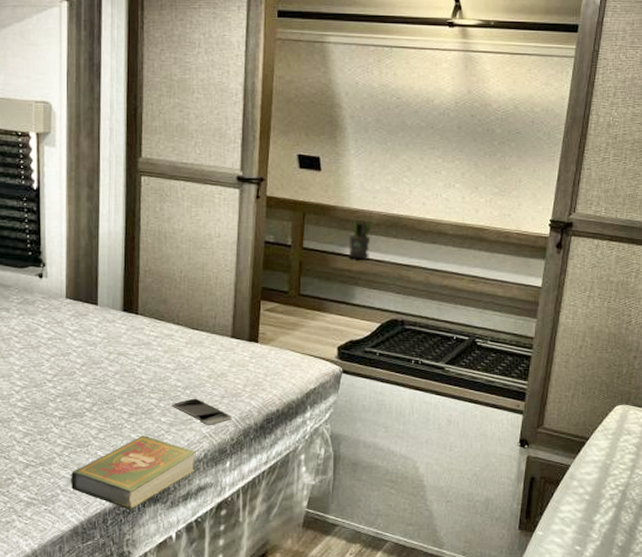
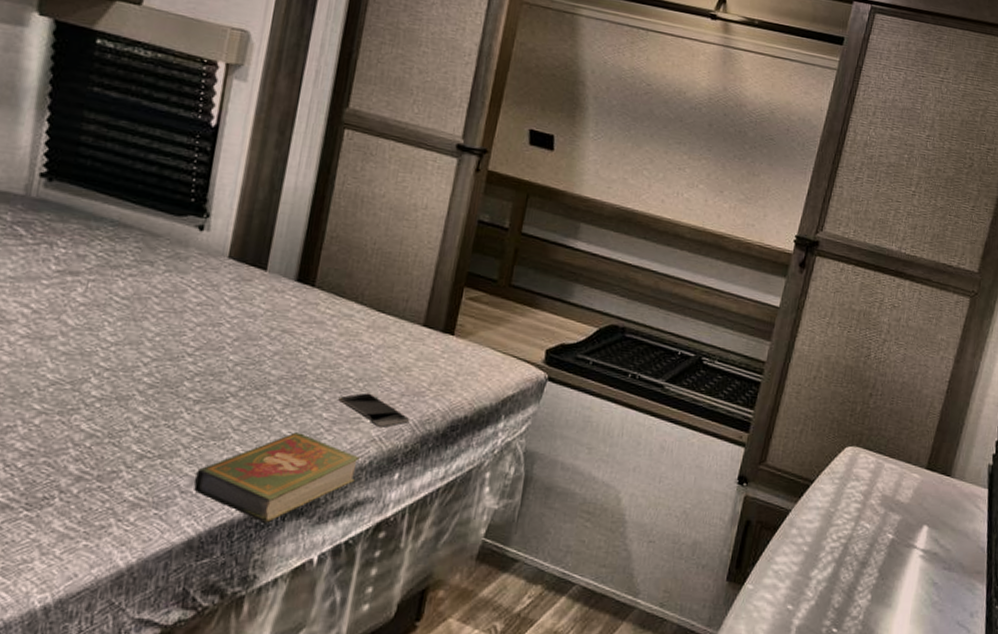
potted plant: present [348,217,373,259] -> none [571,205,603,255]

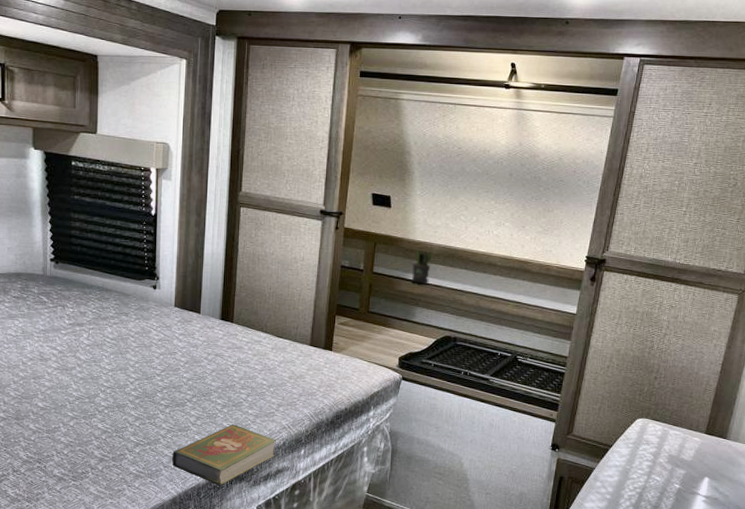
smartphone: present [338,393,410,427] -> none [258,395,308,418]
potted plant: none [571,205,603,255] -> present [411,248,433,284]

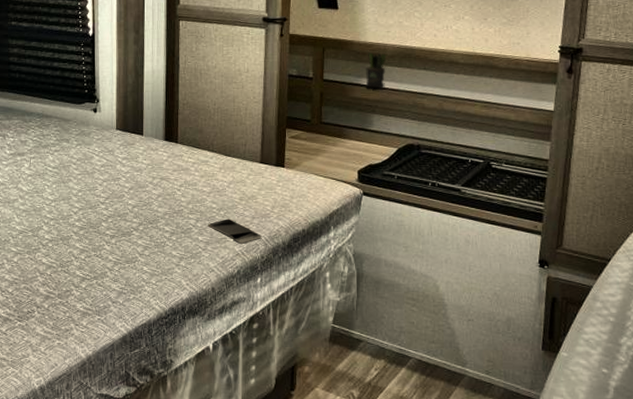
book: present [171,424,276,486] -> none [120,253,230,321]
smartphone: none [258,395,308,418] -> present [208,219,262,244]

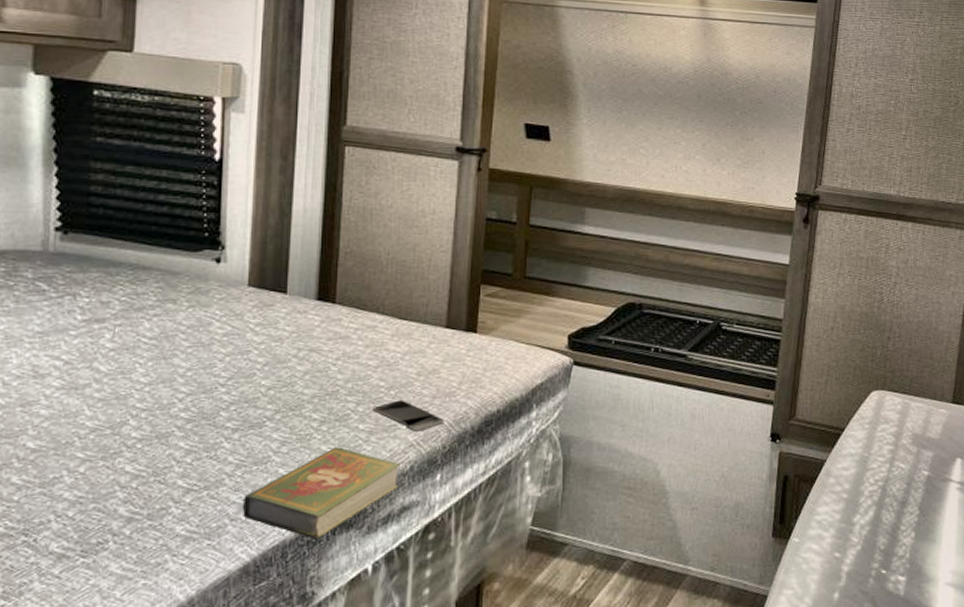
book: none [120,253,230,321] -> present [242,447,400,540]
potted plant: present [365,50,388,89] -> none [580,191,608,237]

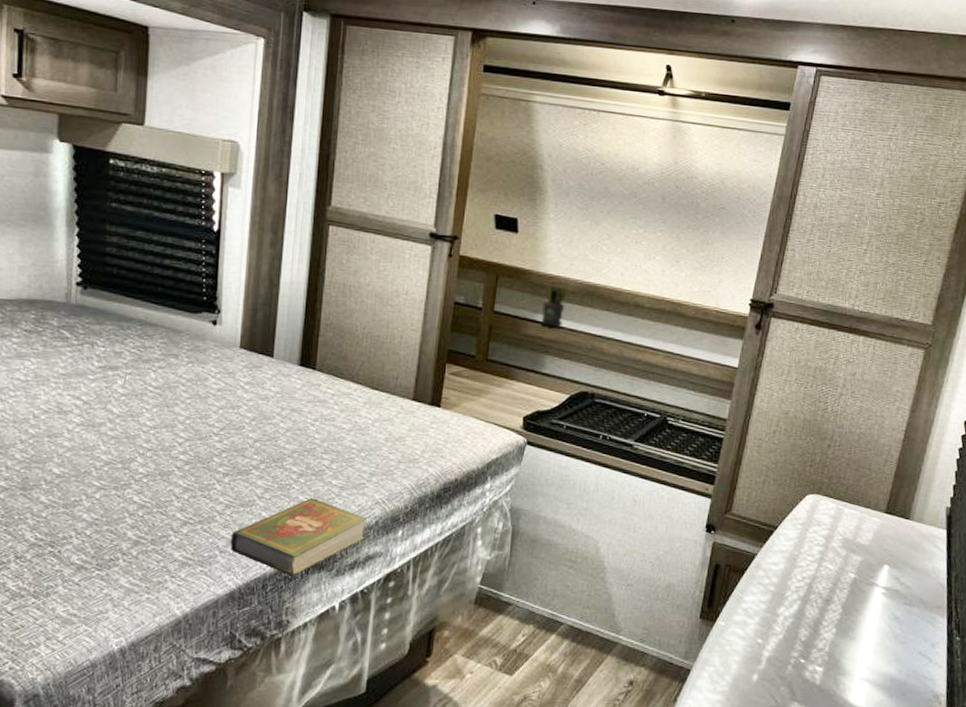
smartphone: present [372,400,445,432] -> none [344,461,408,491]
potted plant: none [580,191,608,237] -> present [540,282,568,328]

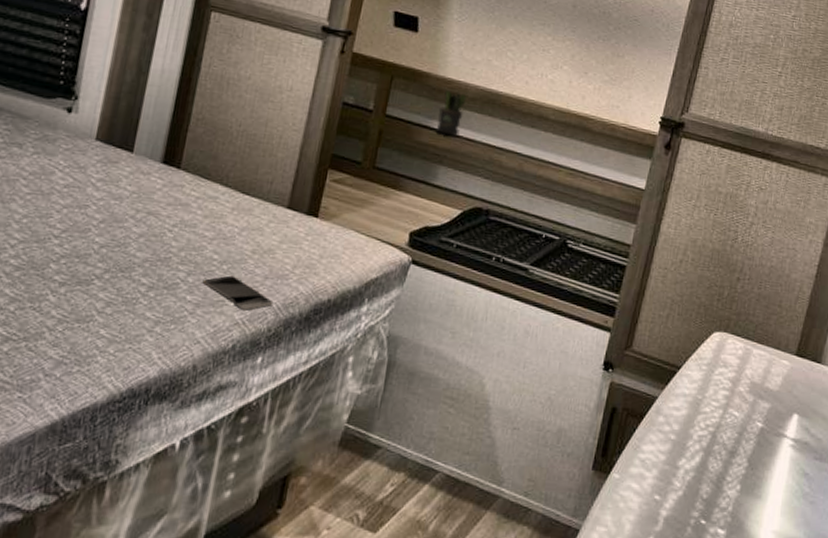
book: present [230,498,367,576] -> none [58,315,223,407]
smartphone: none [344,461,408,491] -> present [202,275,274,310]

